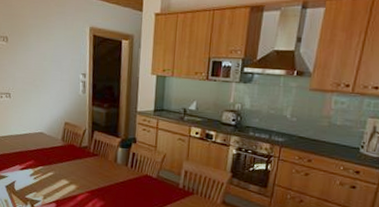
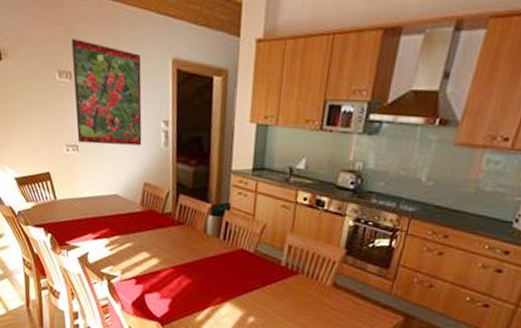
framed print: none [9,11,65,93] -> present [72,38,142,146]

